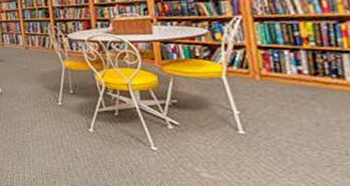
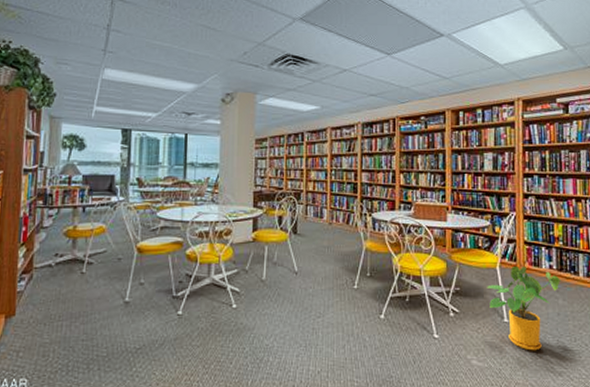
house plant: none [211,73,316,165] -> present [486,265,560,351]

